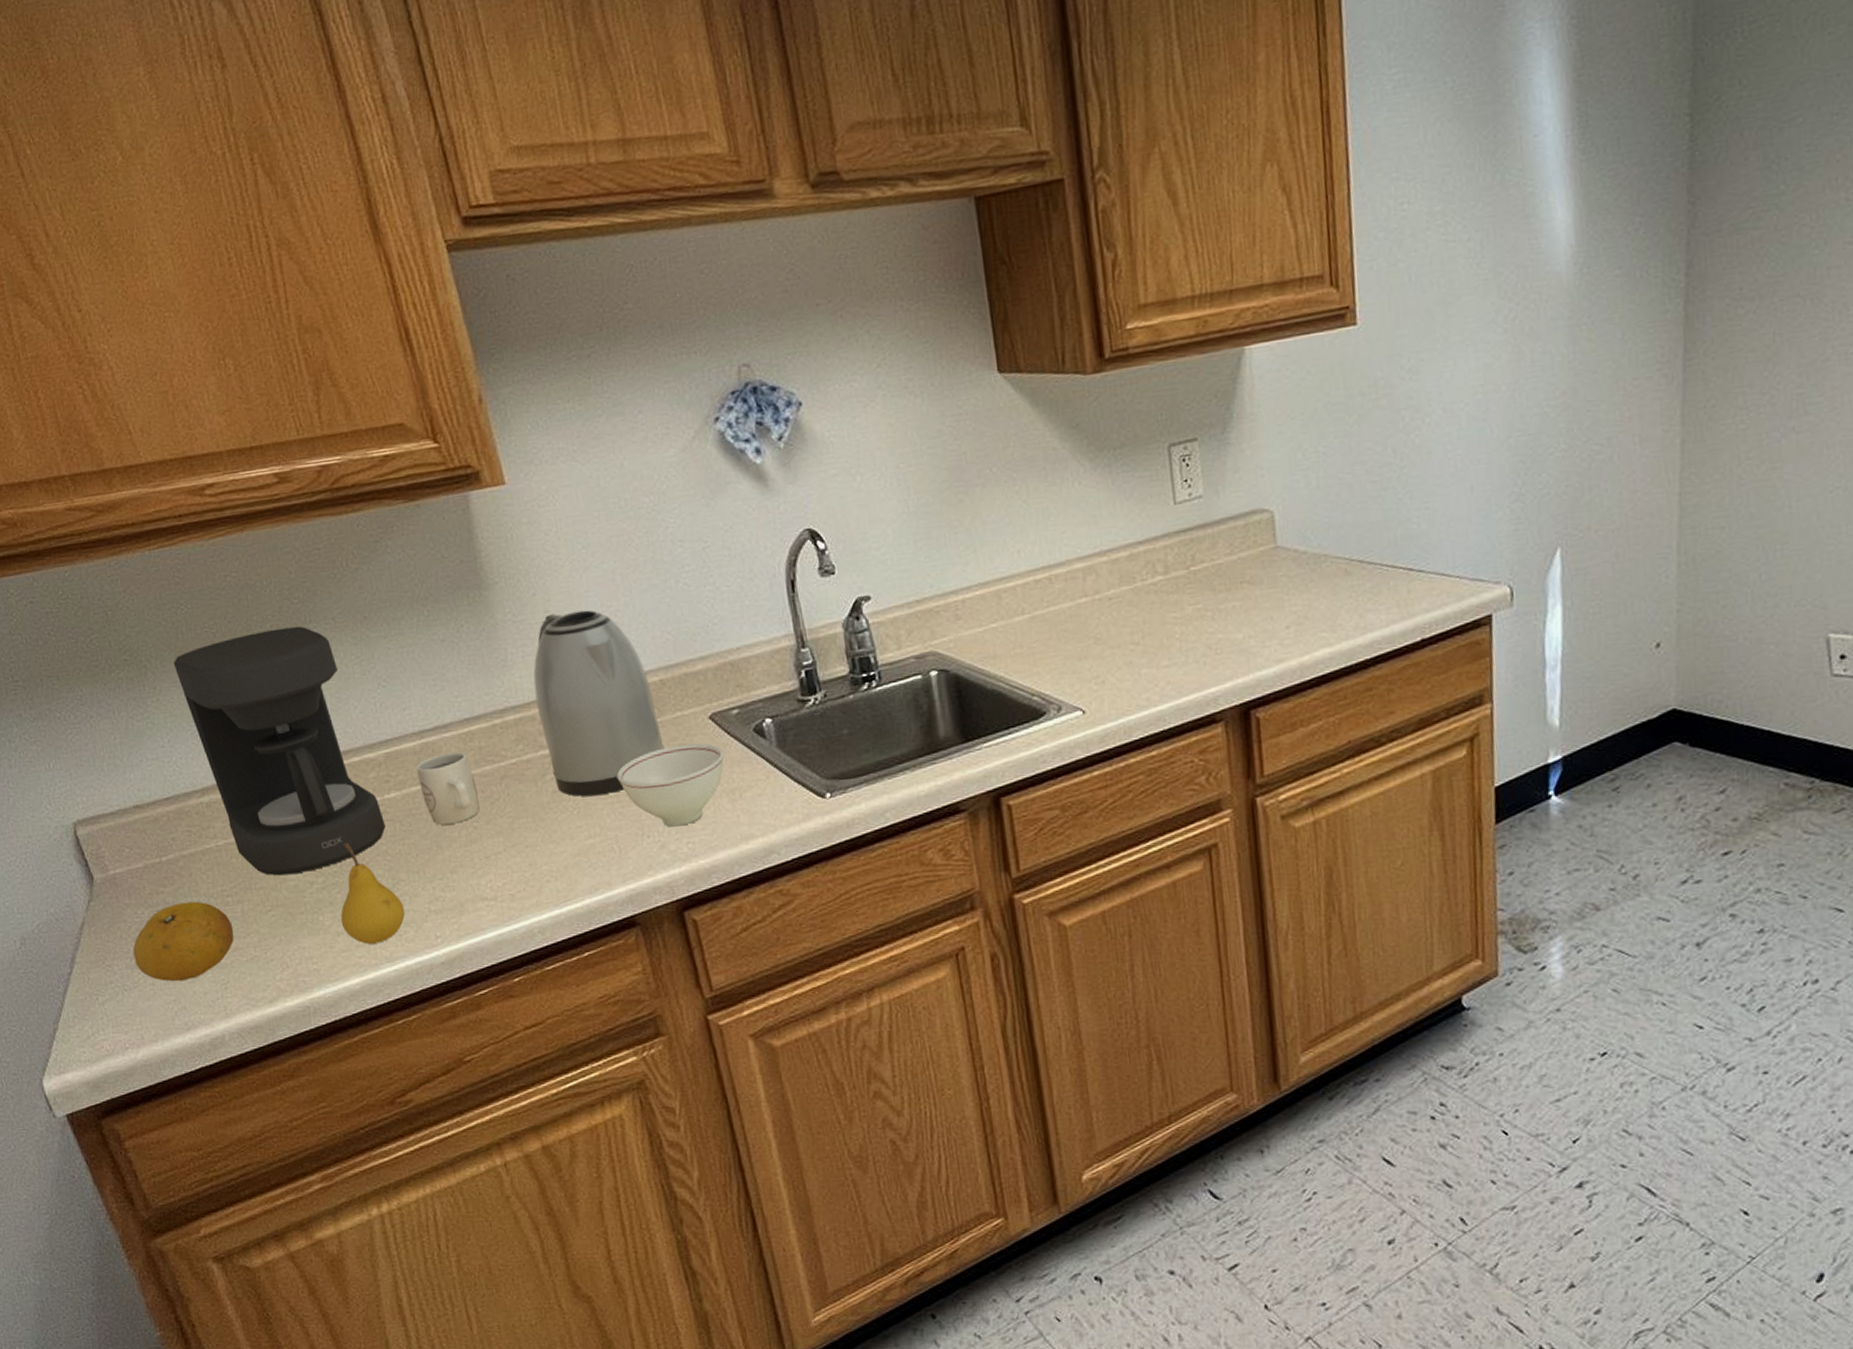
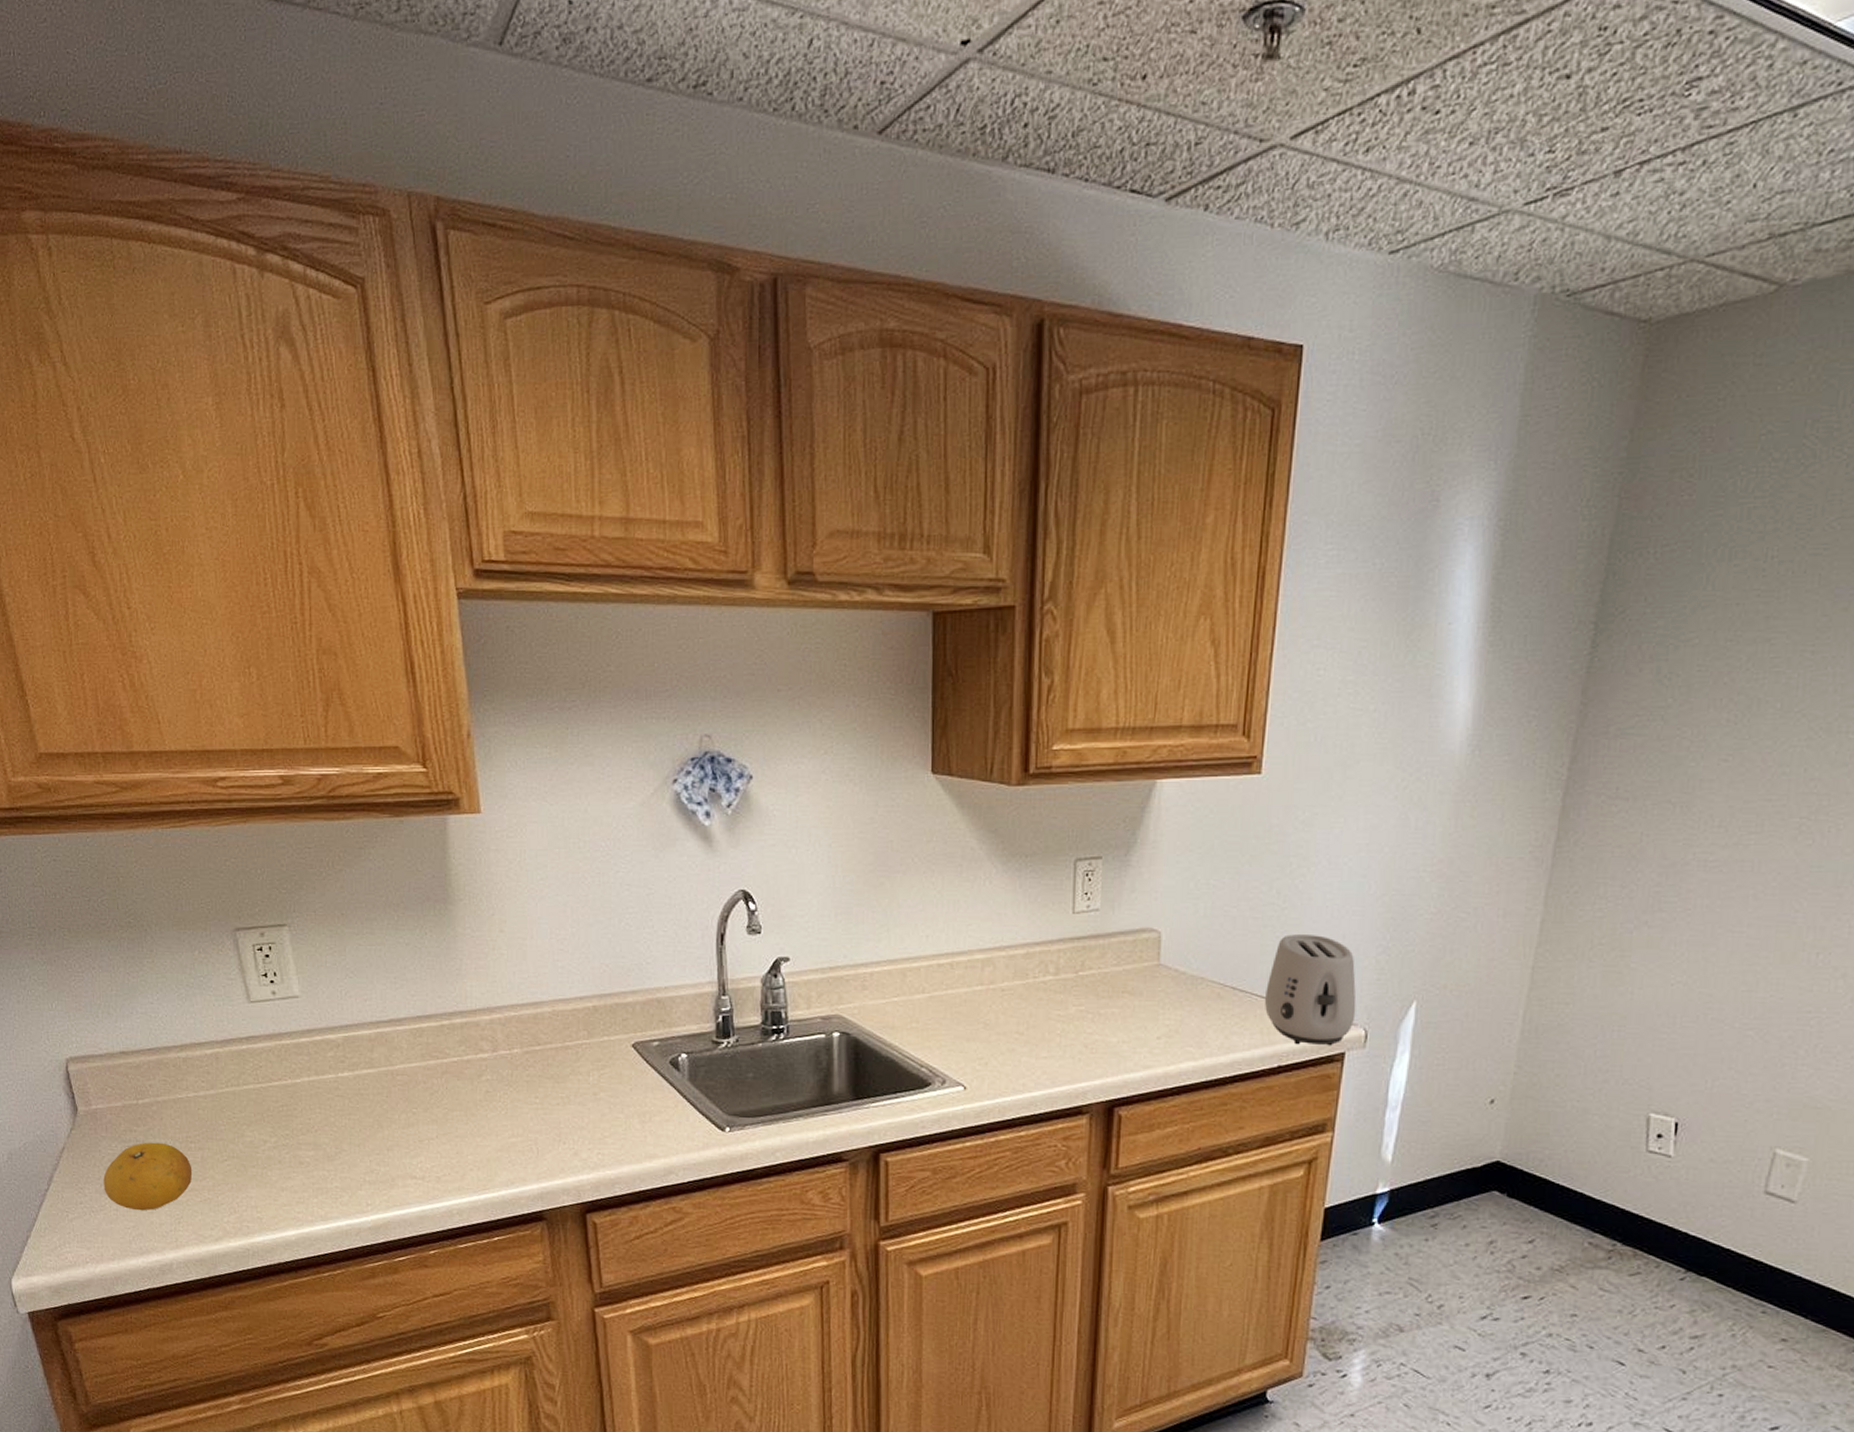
coffee maker: present [173,626,386,876] -> none [170,913,336,1132]
fruit: present [340,841,406,944] -> none [286,1109,343,1203]
mug: present [415,752,480,825] -> none [369,1044,420,1107]
kettle: present [533,610,666,797] -> none [482,934,590,1100]
bowl: present [616,743,724,827] -> none [544,1065,640,1138]
toaster: none [1395,490,1498,614] -> present [1264,934,1357,1046]

